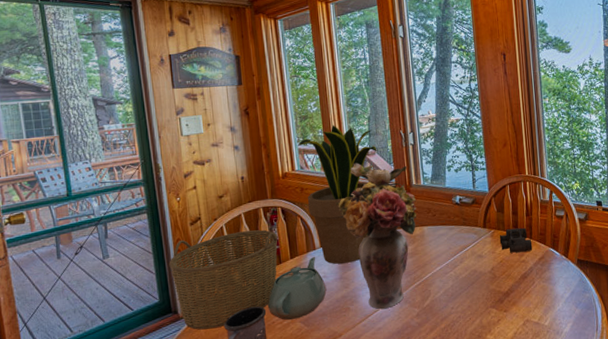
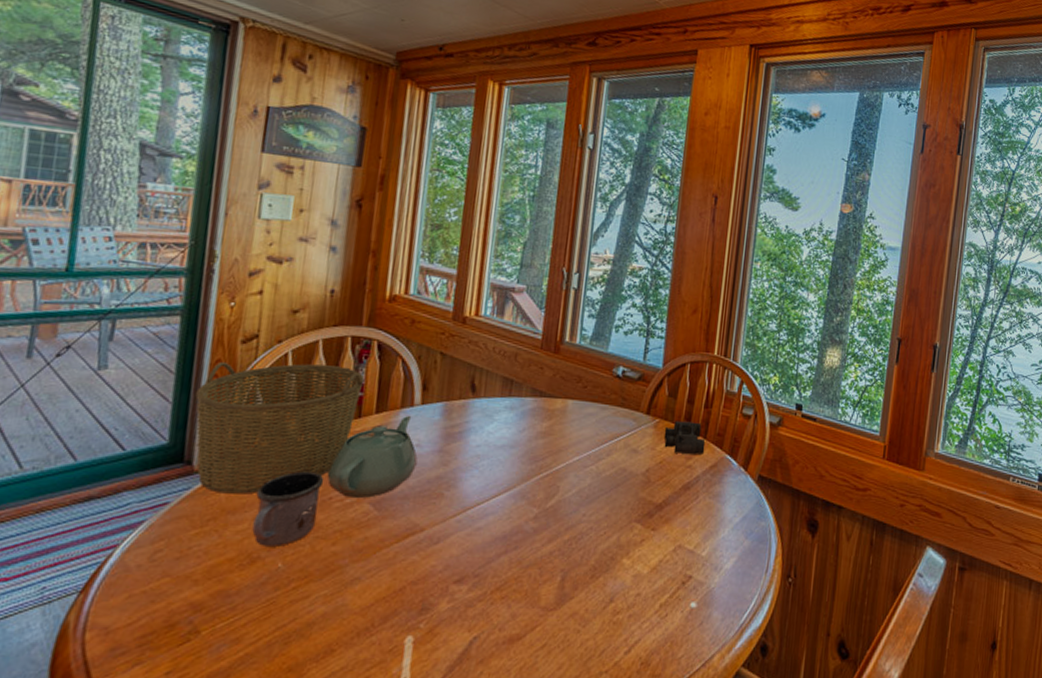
potted plant: present [297,125,377,264] -> none [415,244,528,432]
flower arrangement: present [335,163,417,309] -> none [455,299,566,502]

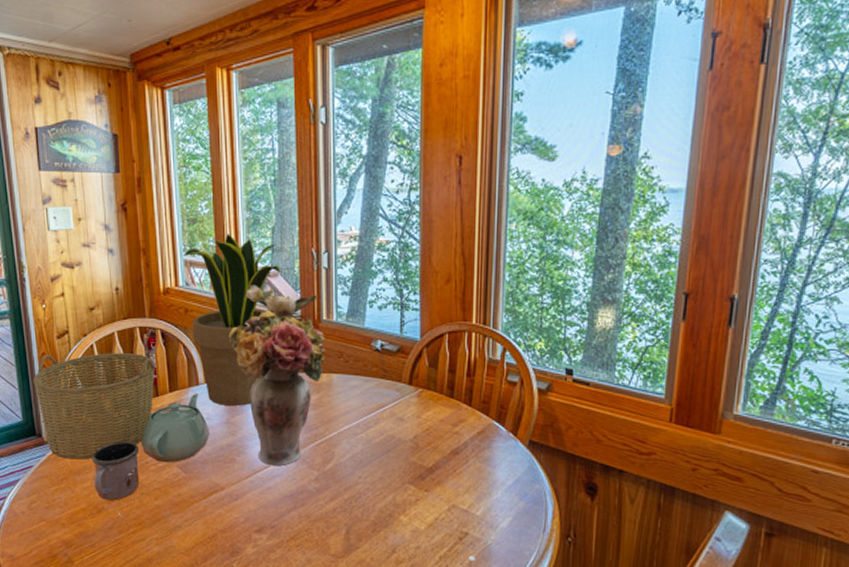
potted plant: none [415,244,528,432] -> present [183,233,281,406]
flower arrangement: none [455,299,566,502] -> present [226,284,326,466]
binoculars: present [663,421,706,455] -> none [428,390,471,421]

